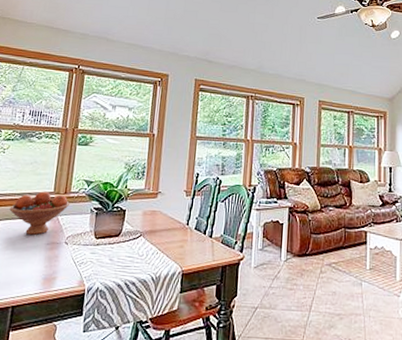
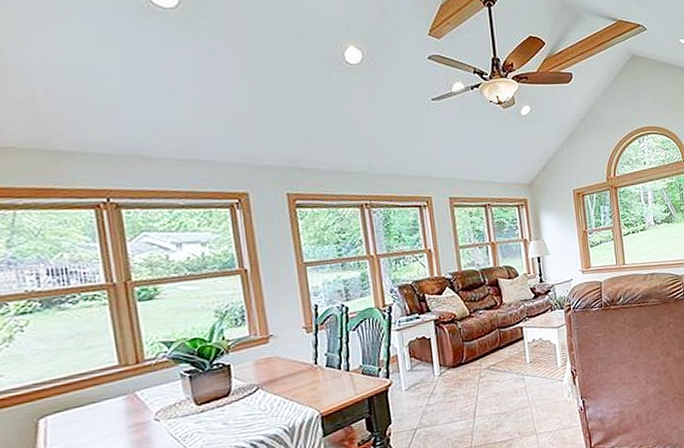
fruit bowl: present [9,191,69,235] -> none [56,365,147,423]

